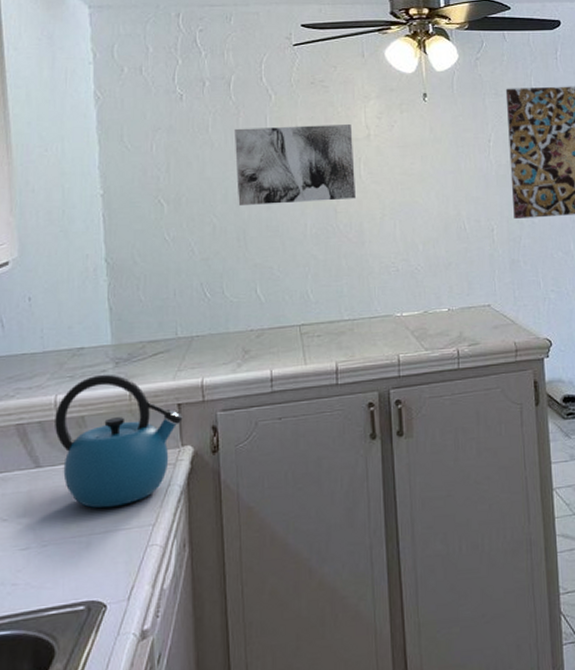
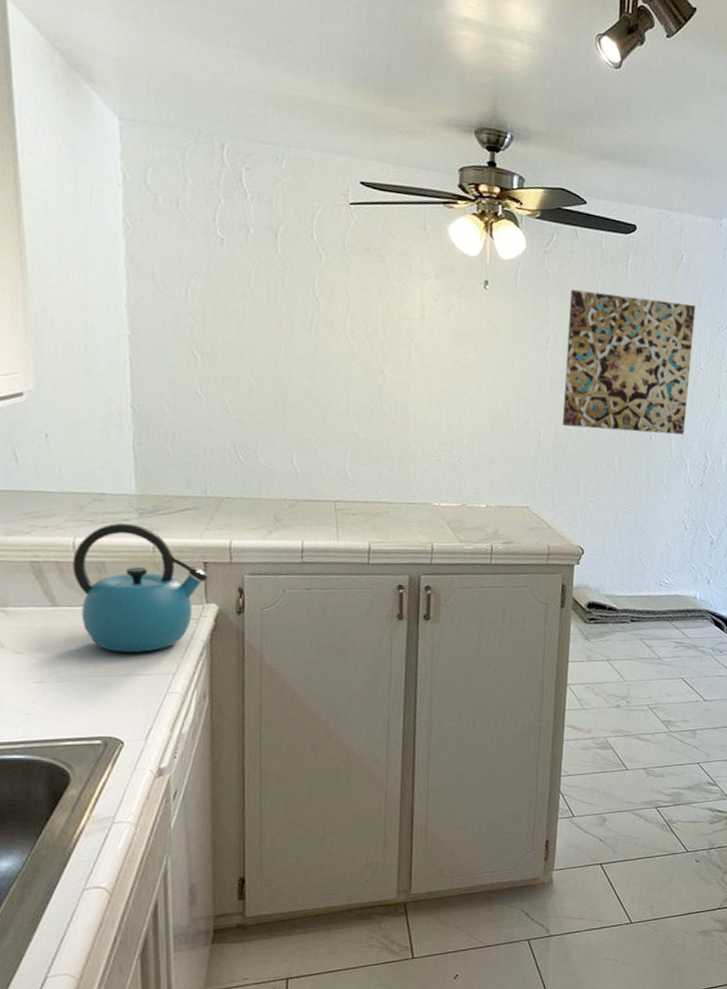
wall art: present [233,125,356,207] -> none [278,286,406,381]

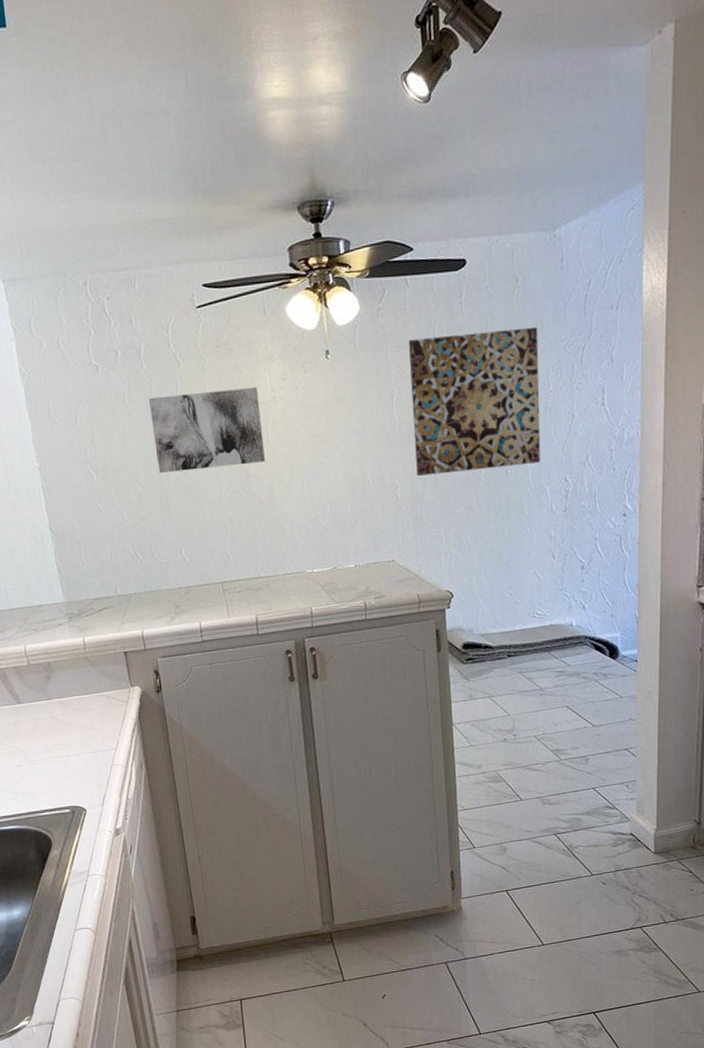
kettle: present [73,522,209,653] -> none [26,627,130,736]
wall art: none [278,286,406,381] -> present [148,387,265,474]

